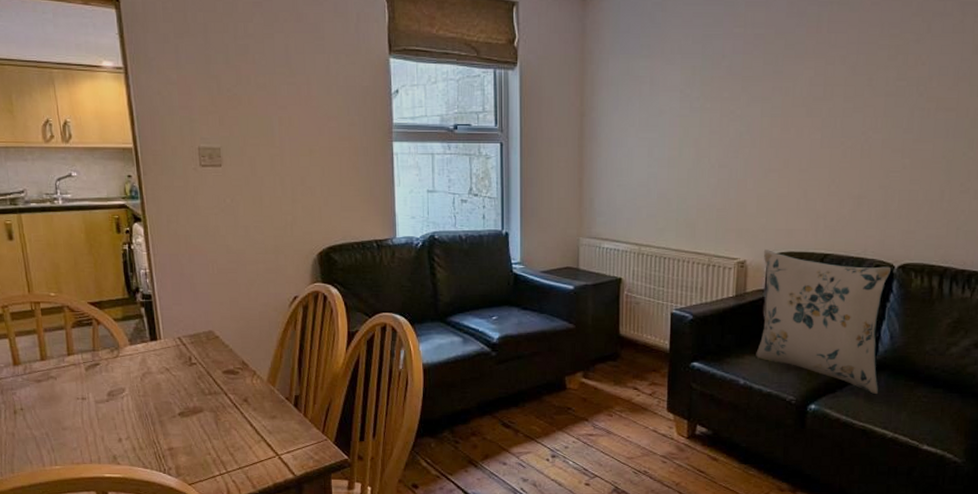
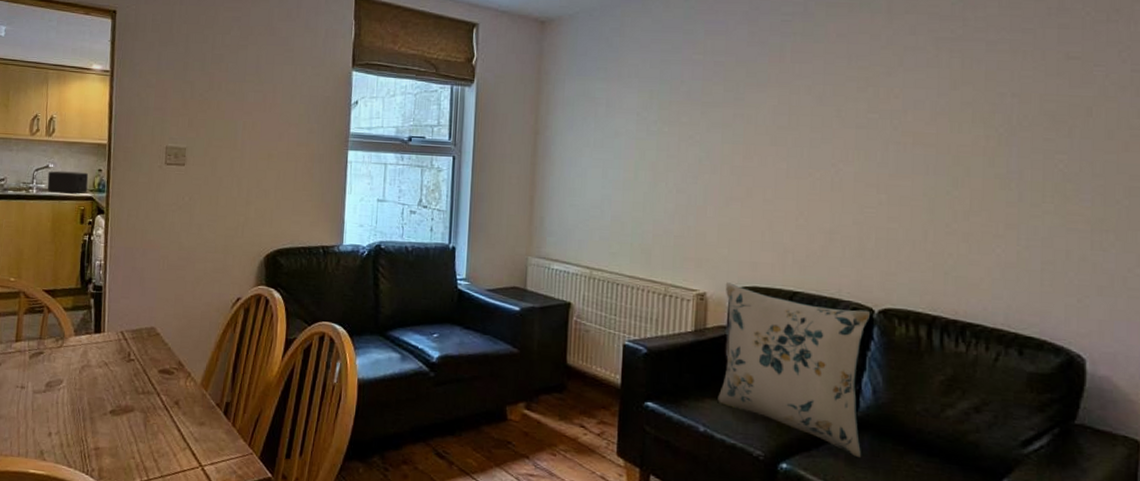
toaster: none [72,179,119,202] -> present [47,171,89,194]

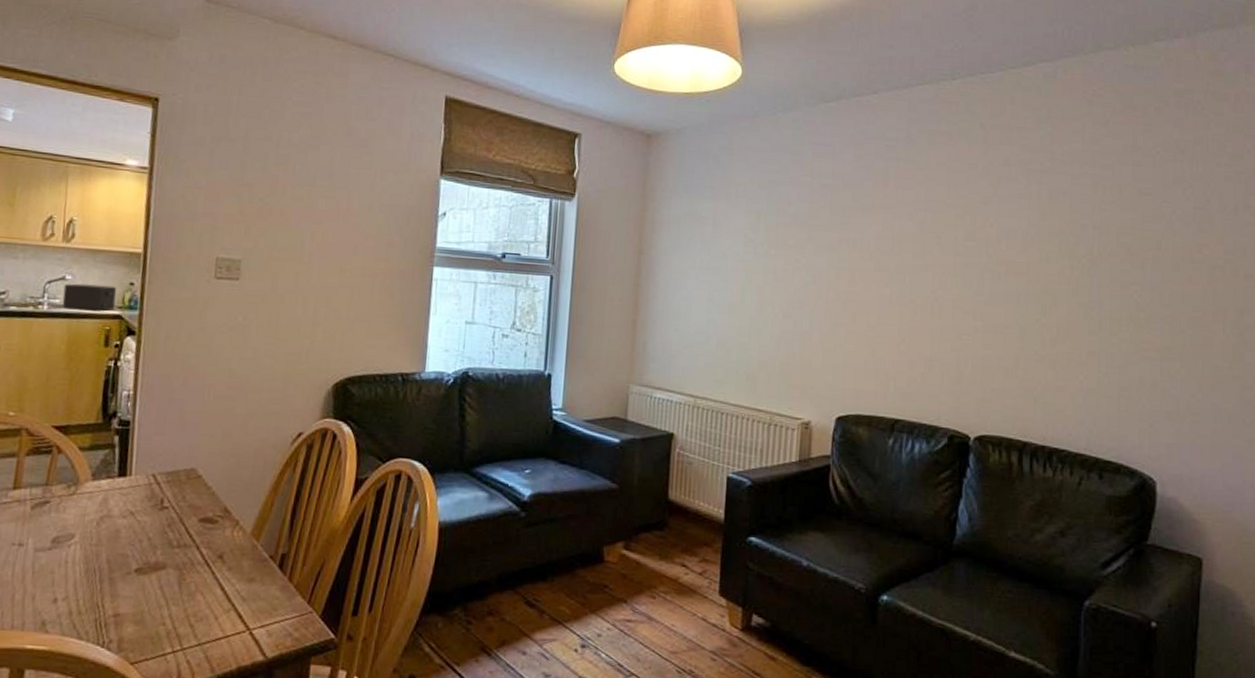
pillow: present [717,282,871,459] -> none [821,410,967,587]

